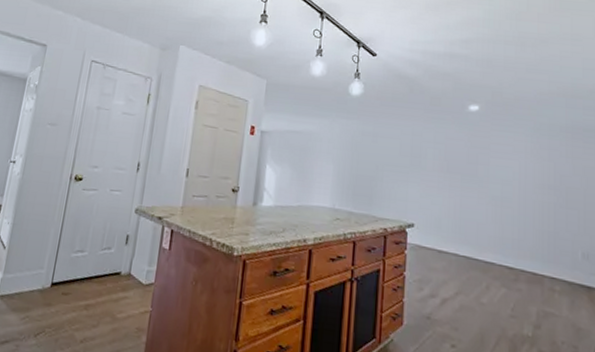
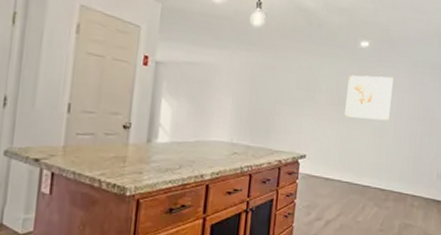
wall art: none [456,140,512,190] -> present [344,75,393,121]

